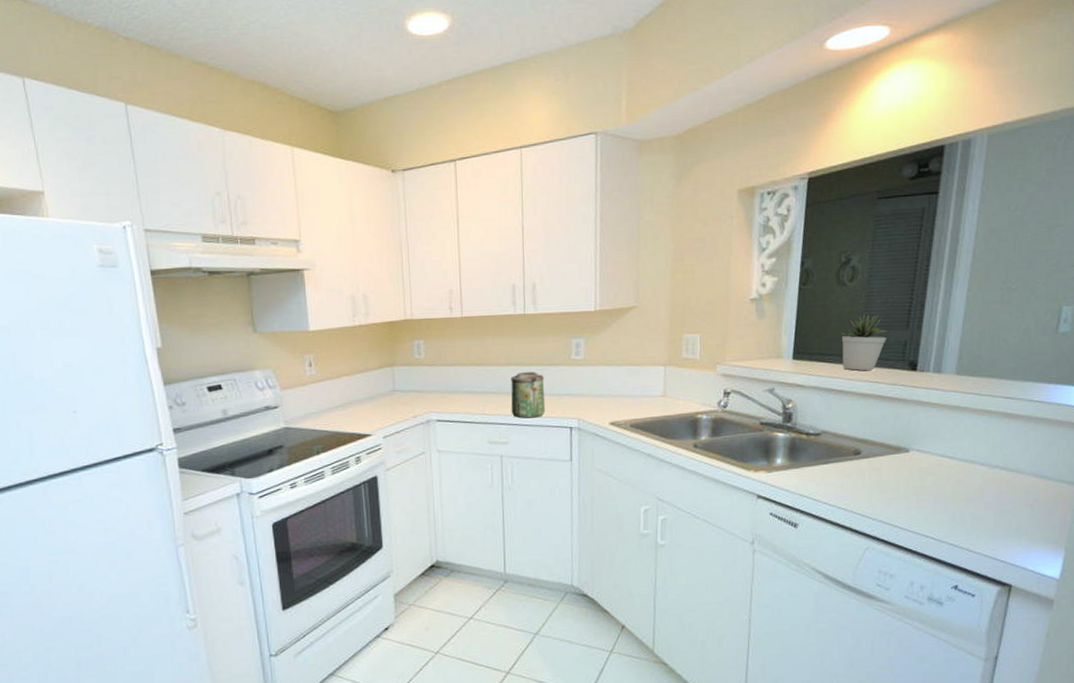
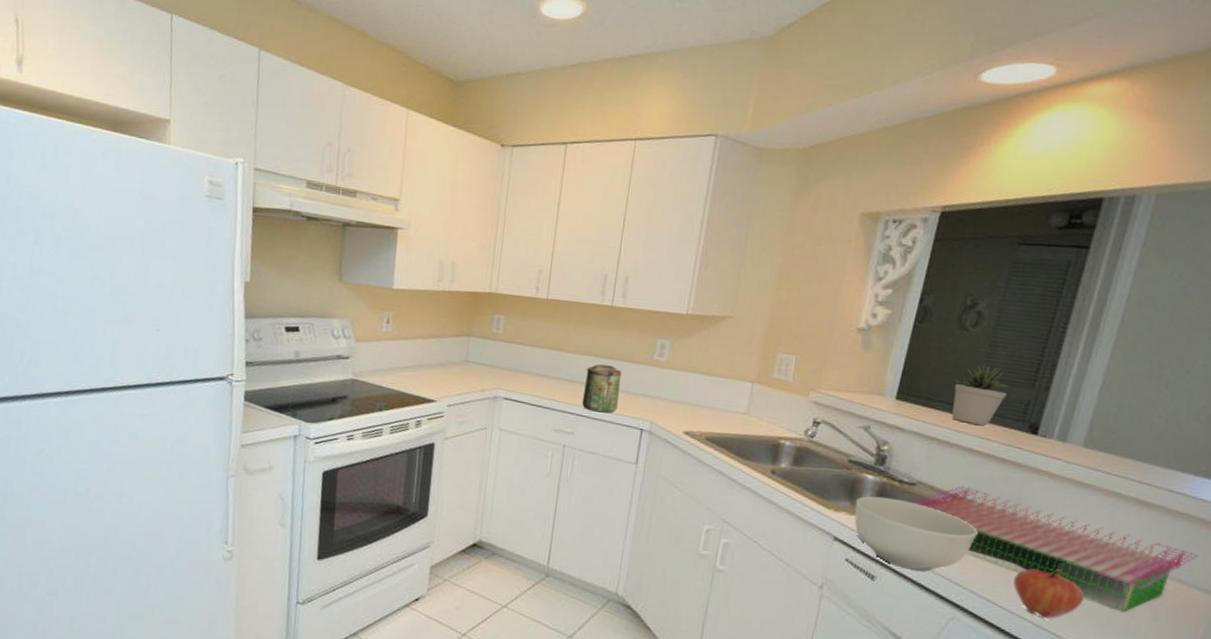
bowl: none [771,450,878,512] -> present [854,496,978,572]
dish rack: none [818,428,1060,514] -> present [910,486,1199,612]
fruit: none [913,487,972,532] -> present [1013,568,1084,619]

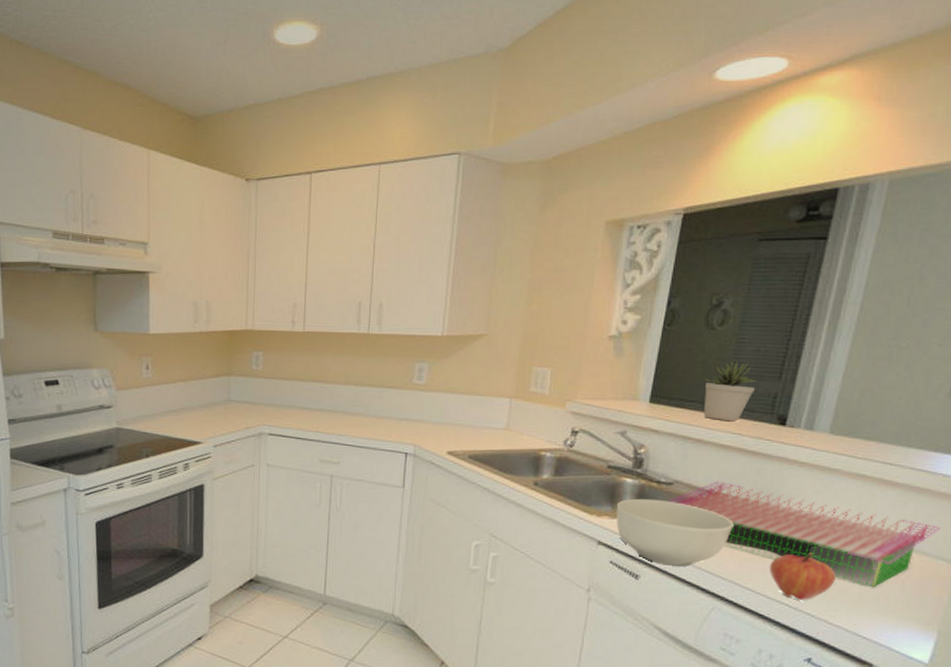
canister: present [581,364,622,413] -> none [345,392,383,440]

